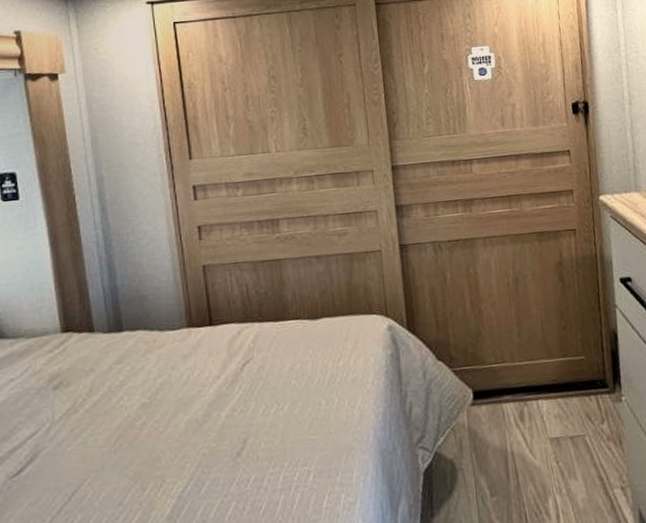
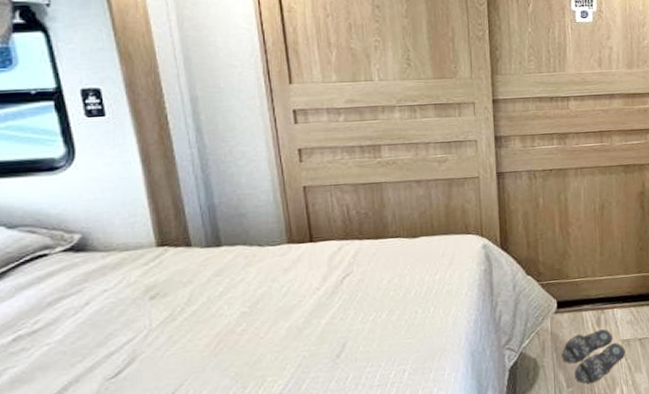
slippers: none [482,424,556,492] -> present [562,329,625,384]

